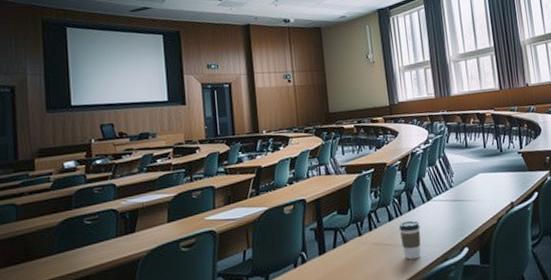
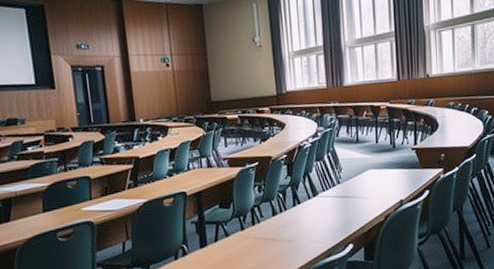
coffee cup: present [399,220,421,260] -> none [282,216,305,255]

